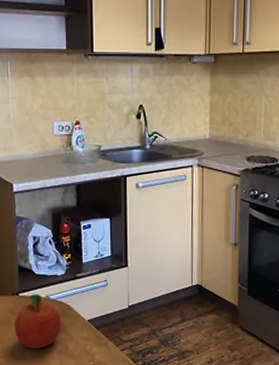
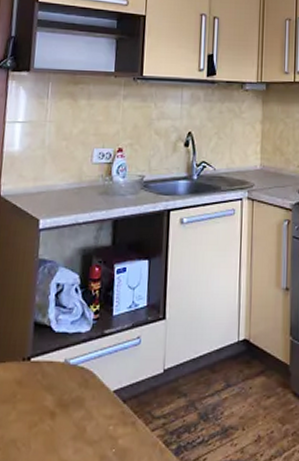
fruit: present [14,294,62,349] -> none [19,358,81,434]

